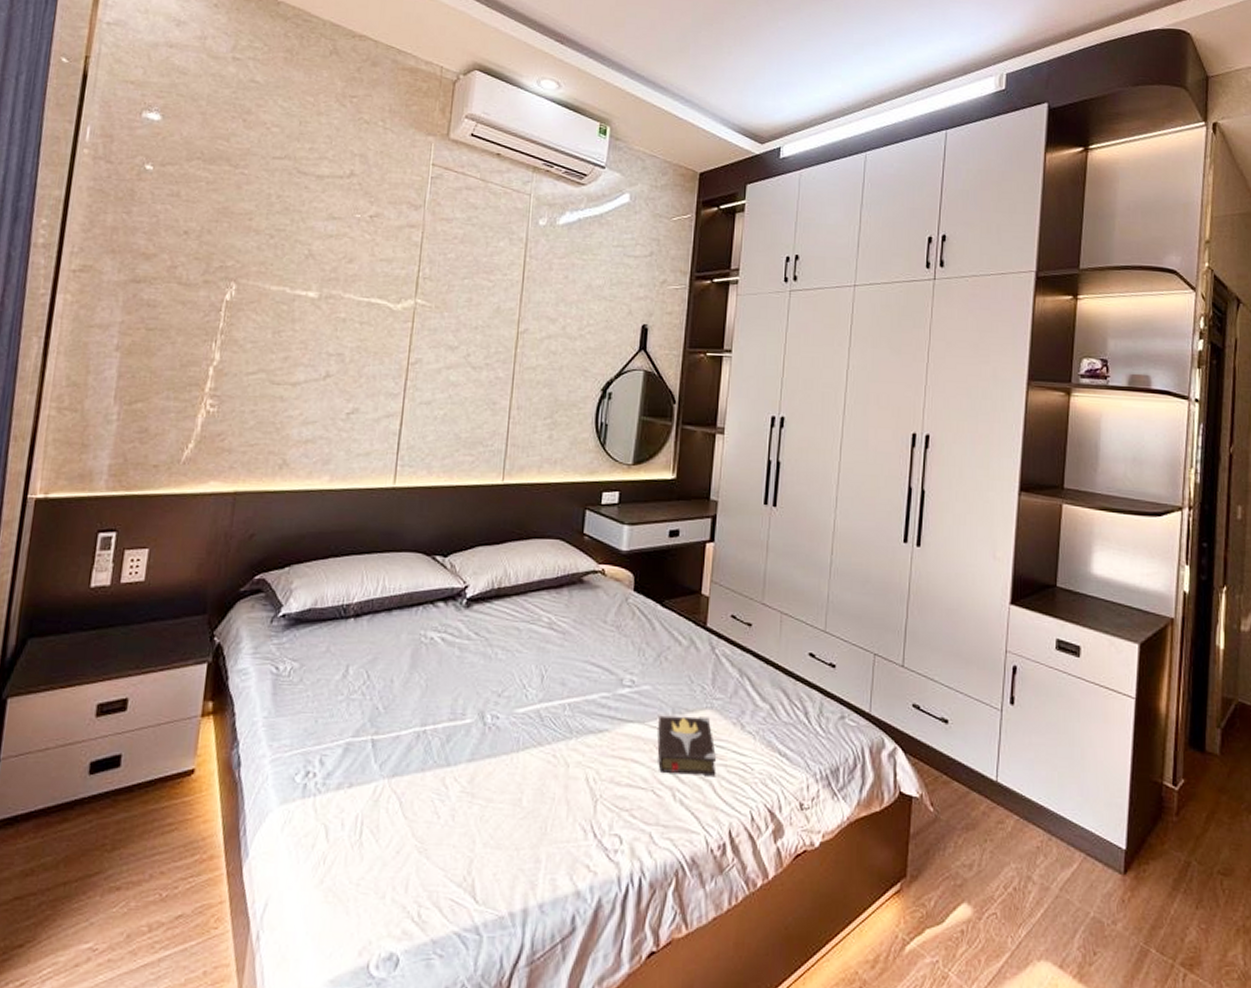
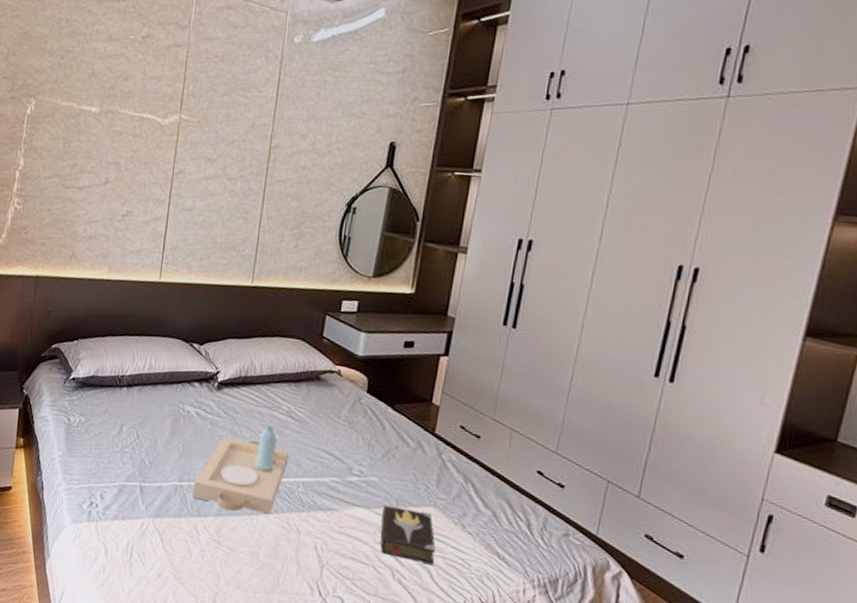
serving tray: none [439,643,553,752] -> present [192,426,290,515]

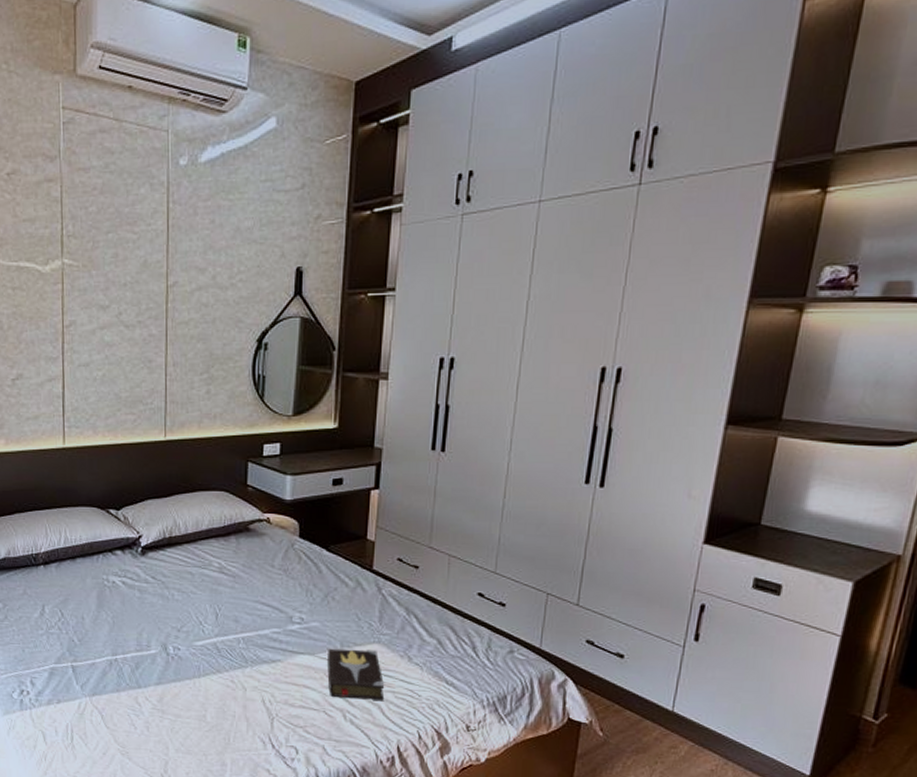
serving tray: present [192,426,290,515] -> none [129,585,226,677]

